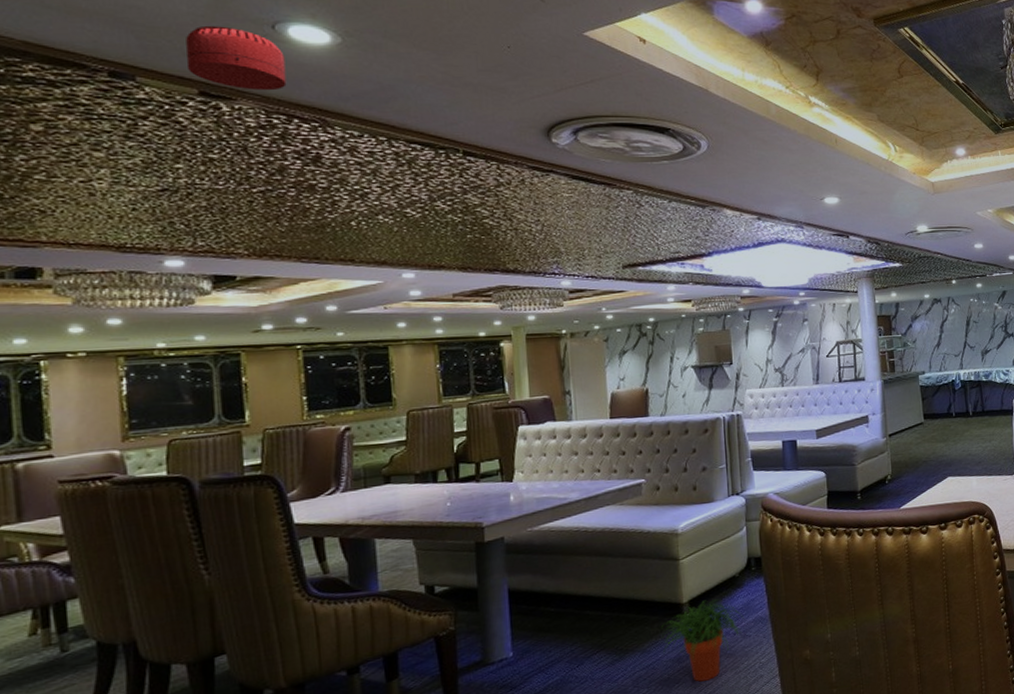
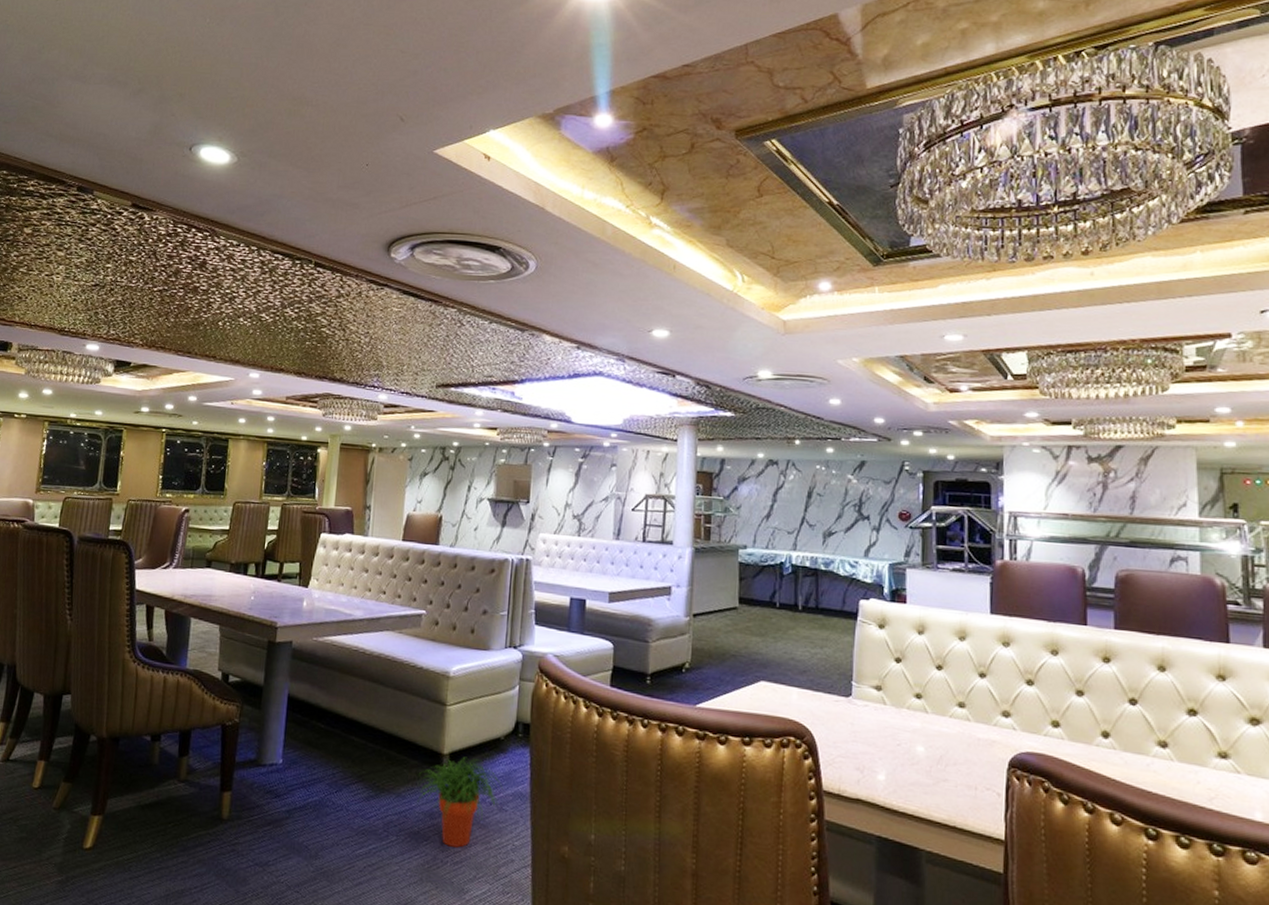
smoke detector: present [186,25,287,91] -> none [127,148,195,204]

